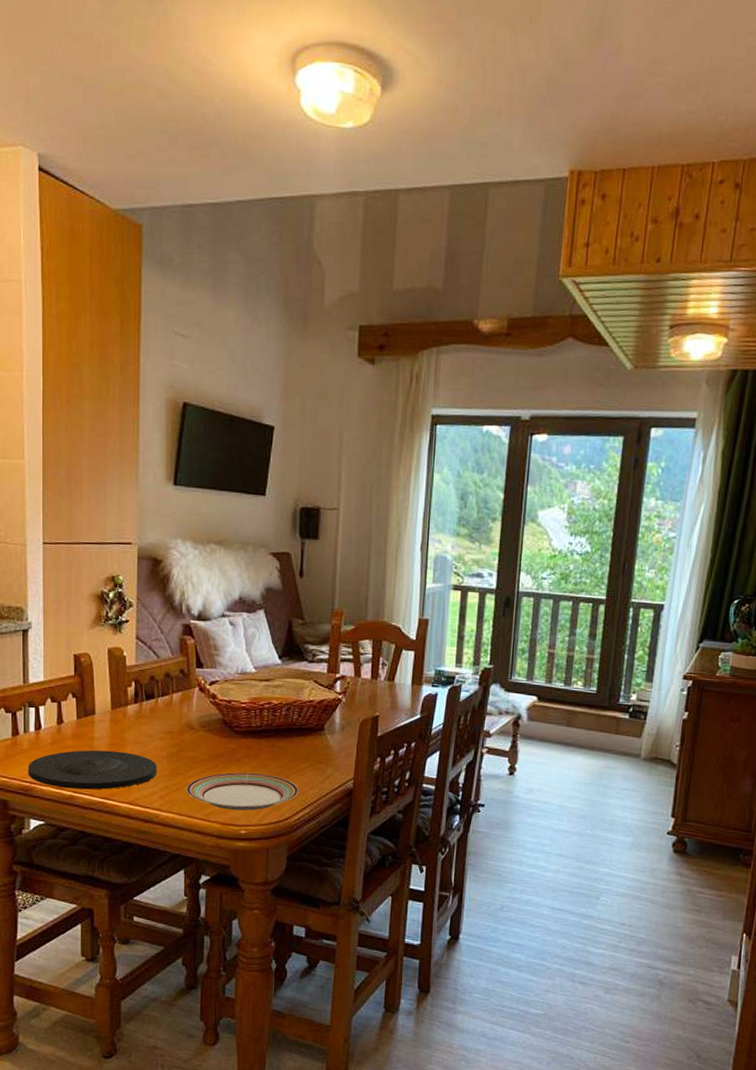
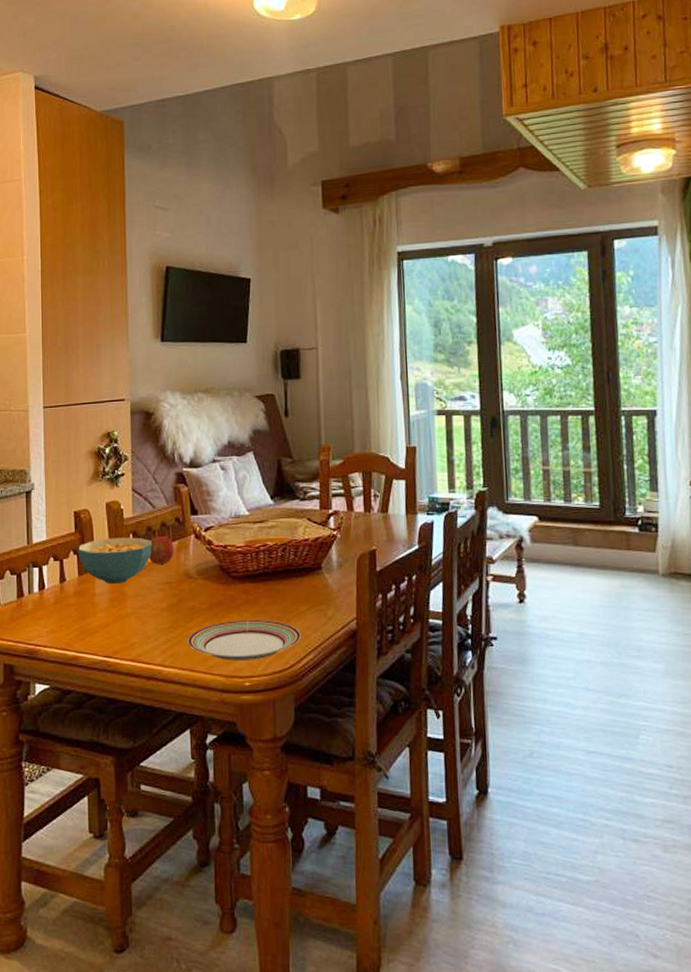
plate: present [27,750,158,790] -> none [32,606,158,649]
cereal bowl: none [78,684,154,730] -> present [79,537,152,585]
fruit: none [150,686,177,714] -> present [148,535,174,564]

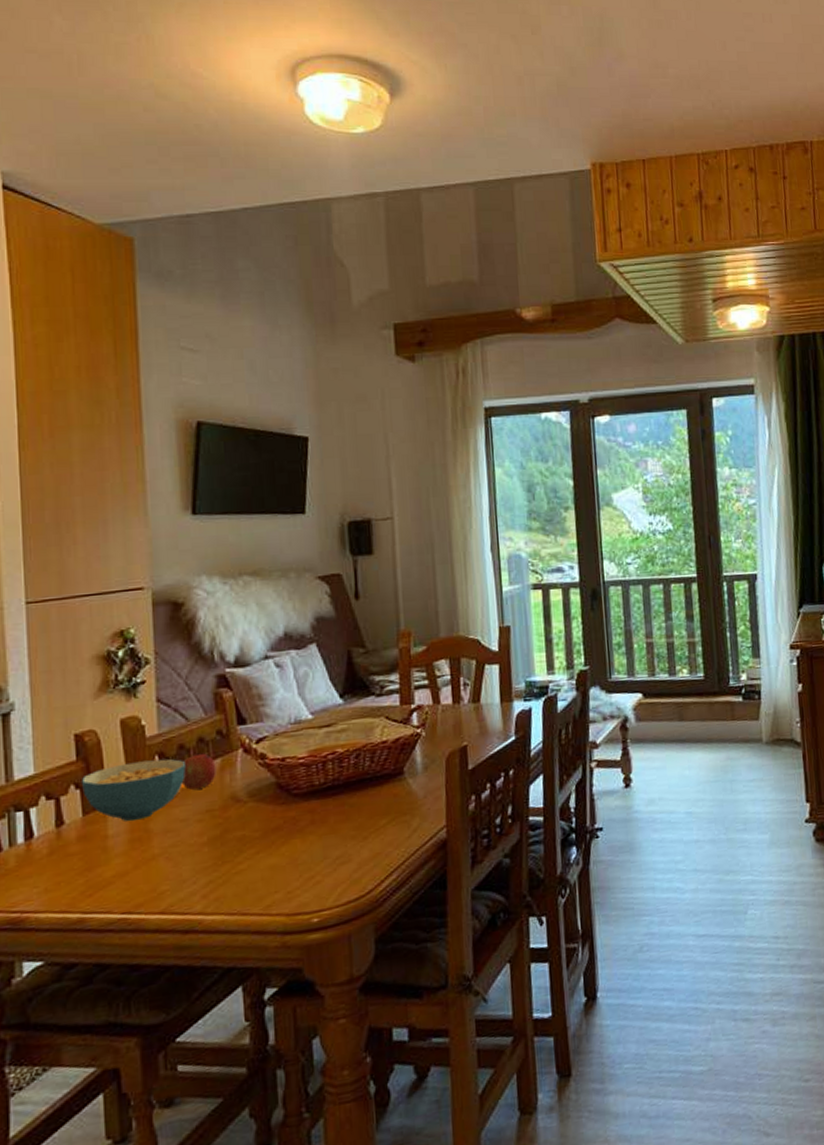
plate: present [188,619,301,661] -> none [237,840,381,896]

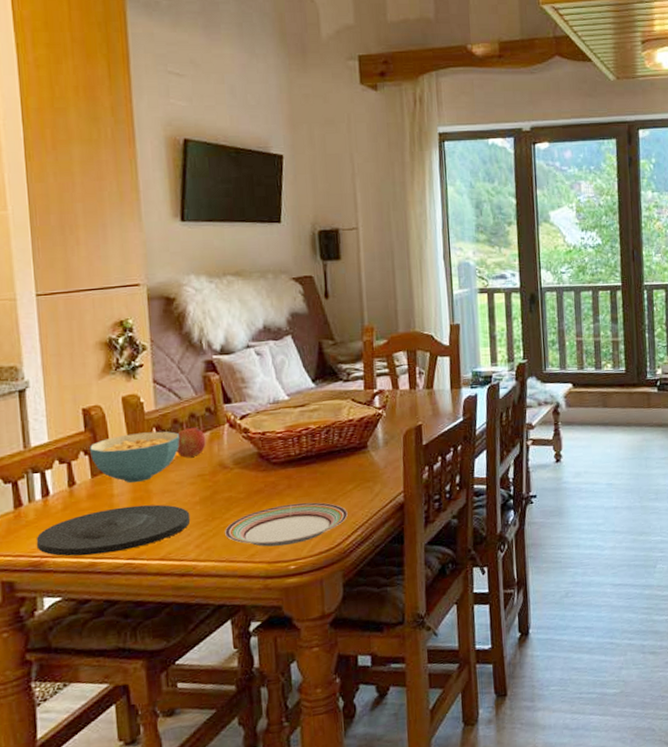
plate: none [16,846,197,912] -> present [36,504,191,557]
plate: none [237,840,381,896] -> present [225,502,348,547]

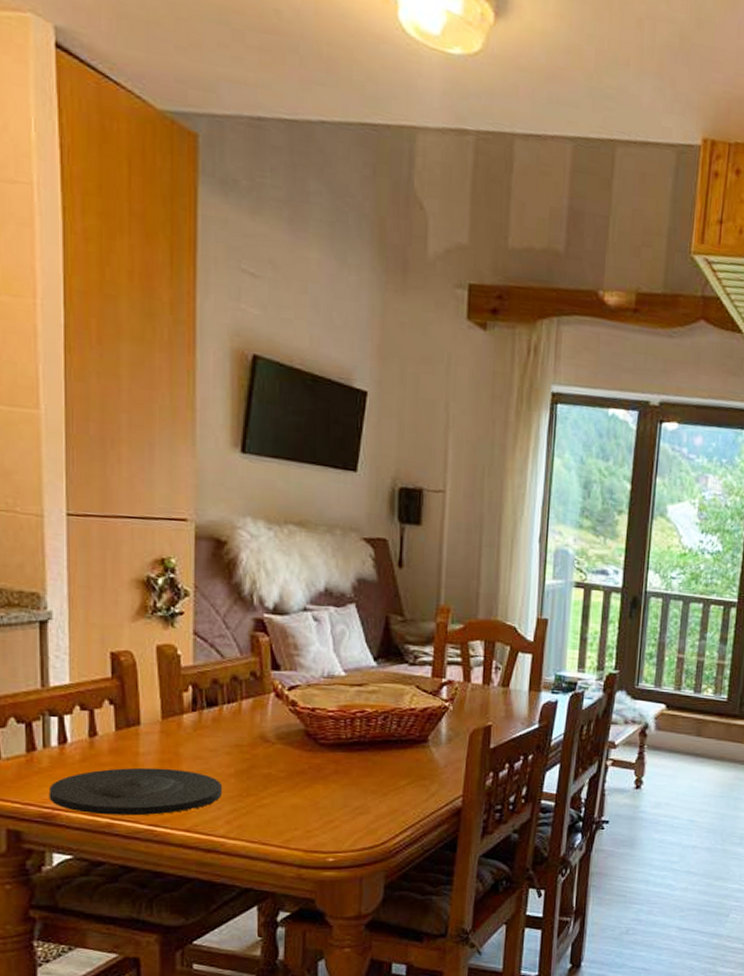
cereal bowl: present [90,431,180,483] -> none [116,688,218,744]
fruit: present [176,427,206,457] -> none [213,691,248,724]
plate: present [225,502,348,547] -> none [260,791,398,836]

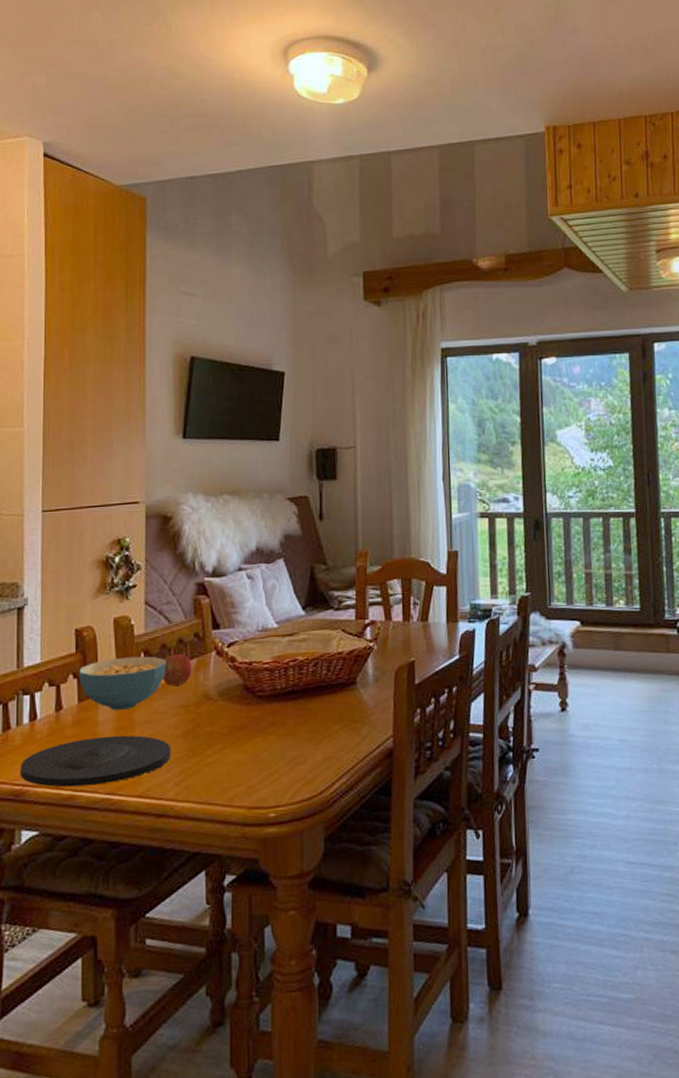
cereal bowl: none [116,688,218,744] -> present [79,656,166,711]
fruit: none [213,691,248,724] -> present [162,653,192,686]

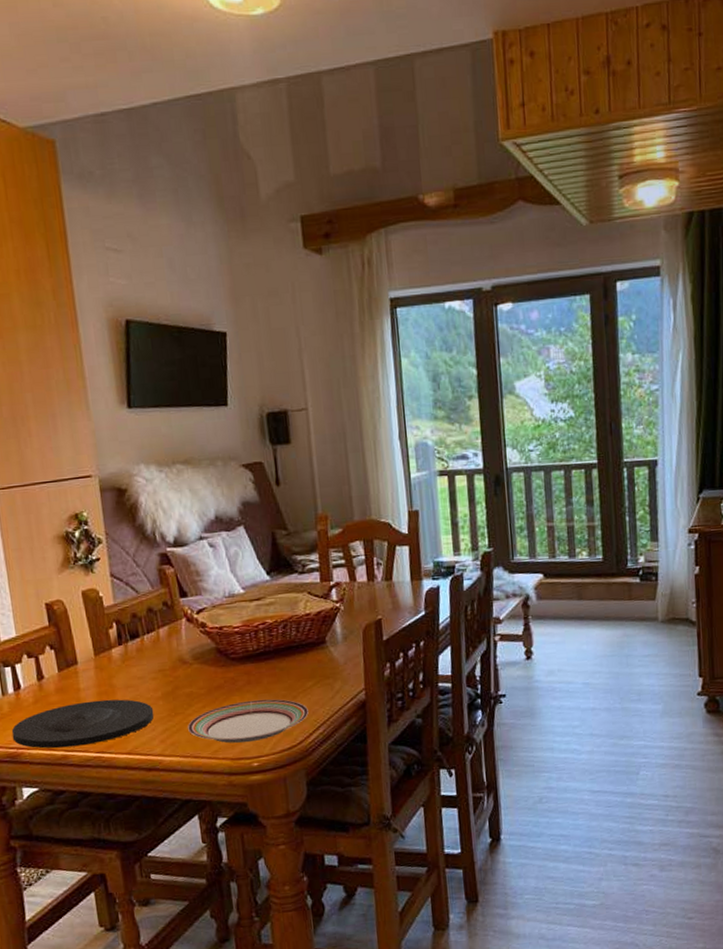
cereal bowl: present [79,656,166,711] -> none [55,625,140,678]
fruit: present [162,653,192,686] -> none [136,621,165,652]
plate: none [205,742,332,790] -> present [188,699,309,744]

